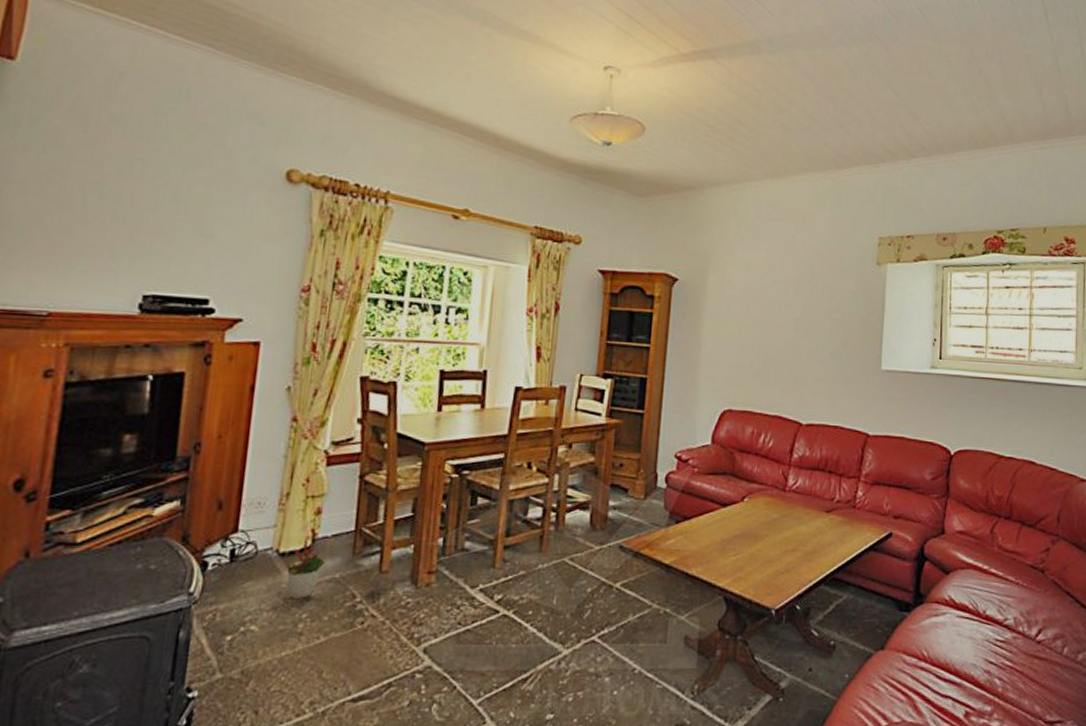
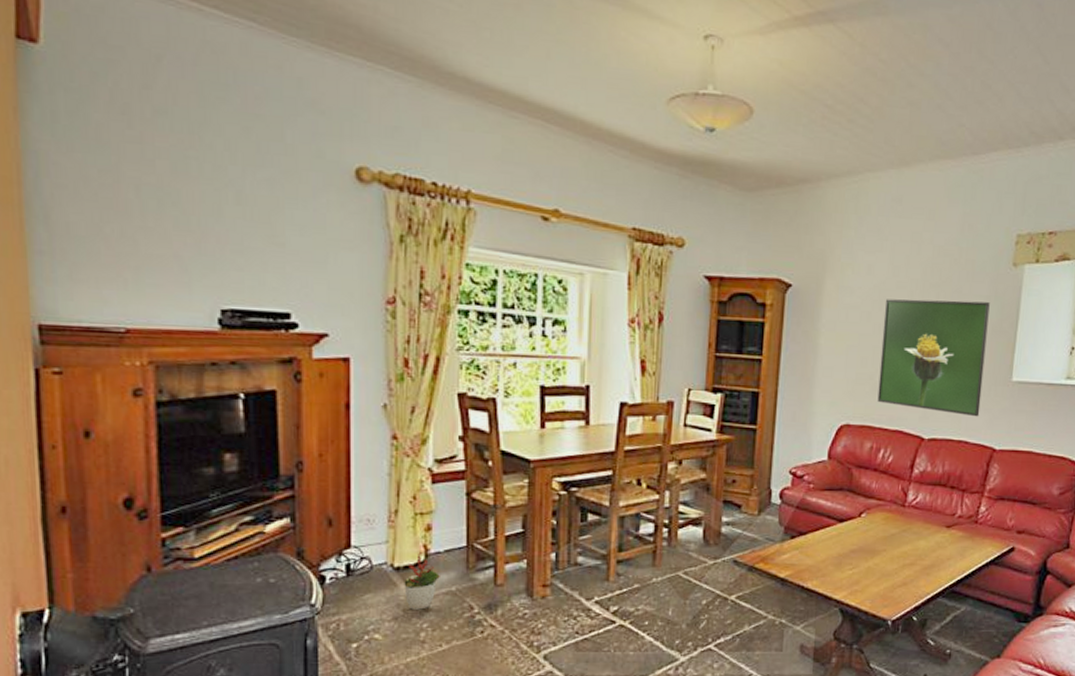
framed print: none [757,293,858,404] -> present [877,299,990,417]

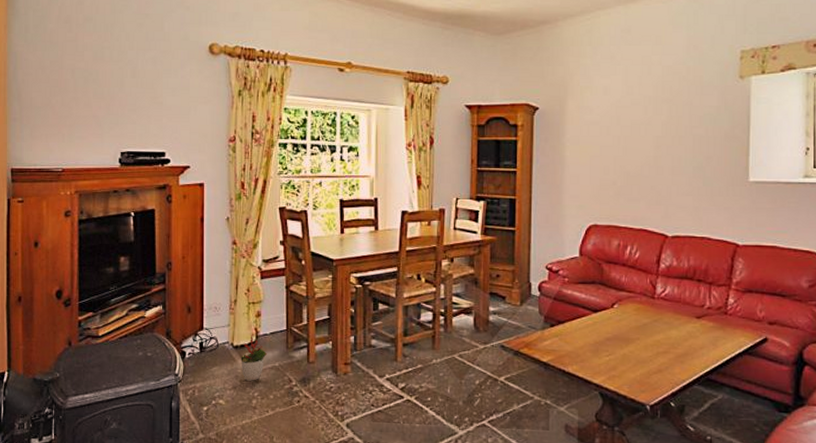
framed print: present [877,299,990,417] -> none [621,112,720,215]

